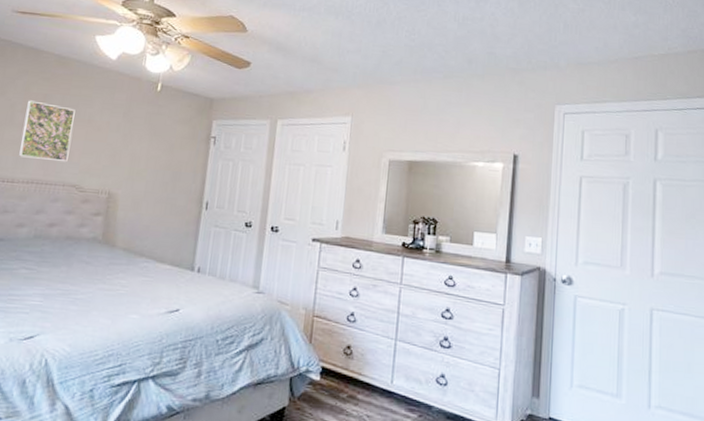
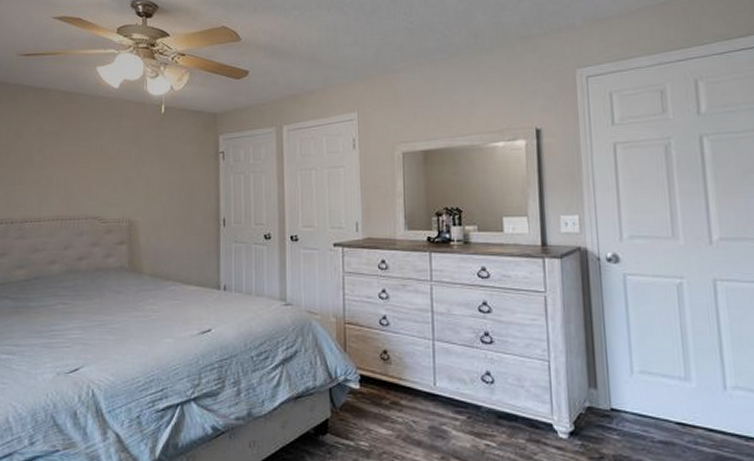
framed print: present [19,100,75,163] -> none [41,139,88,196]

